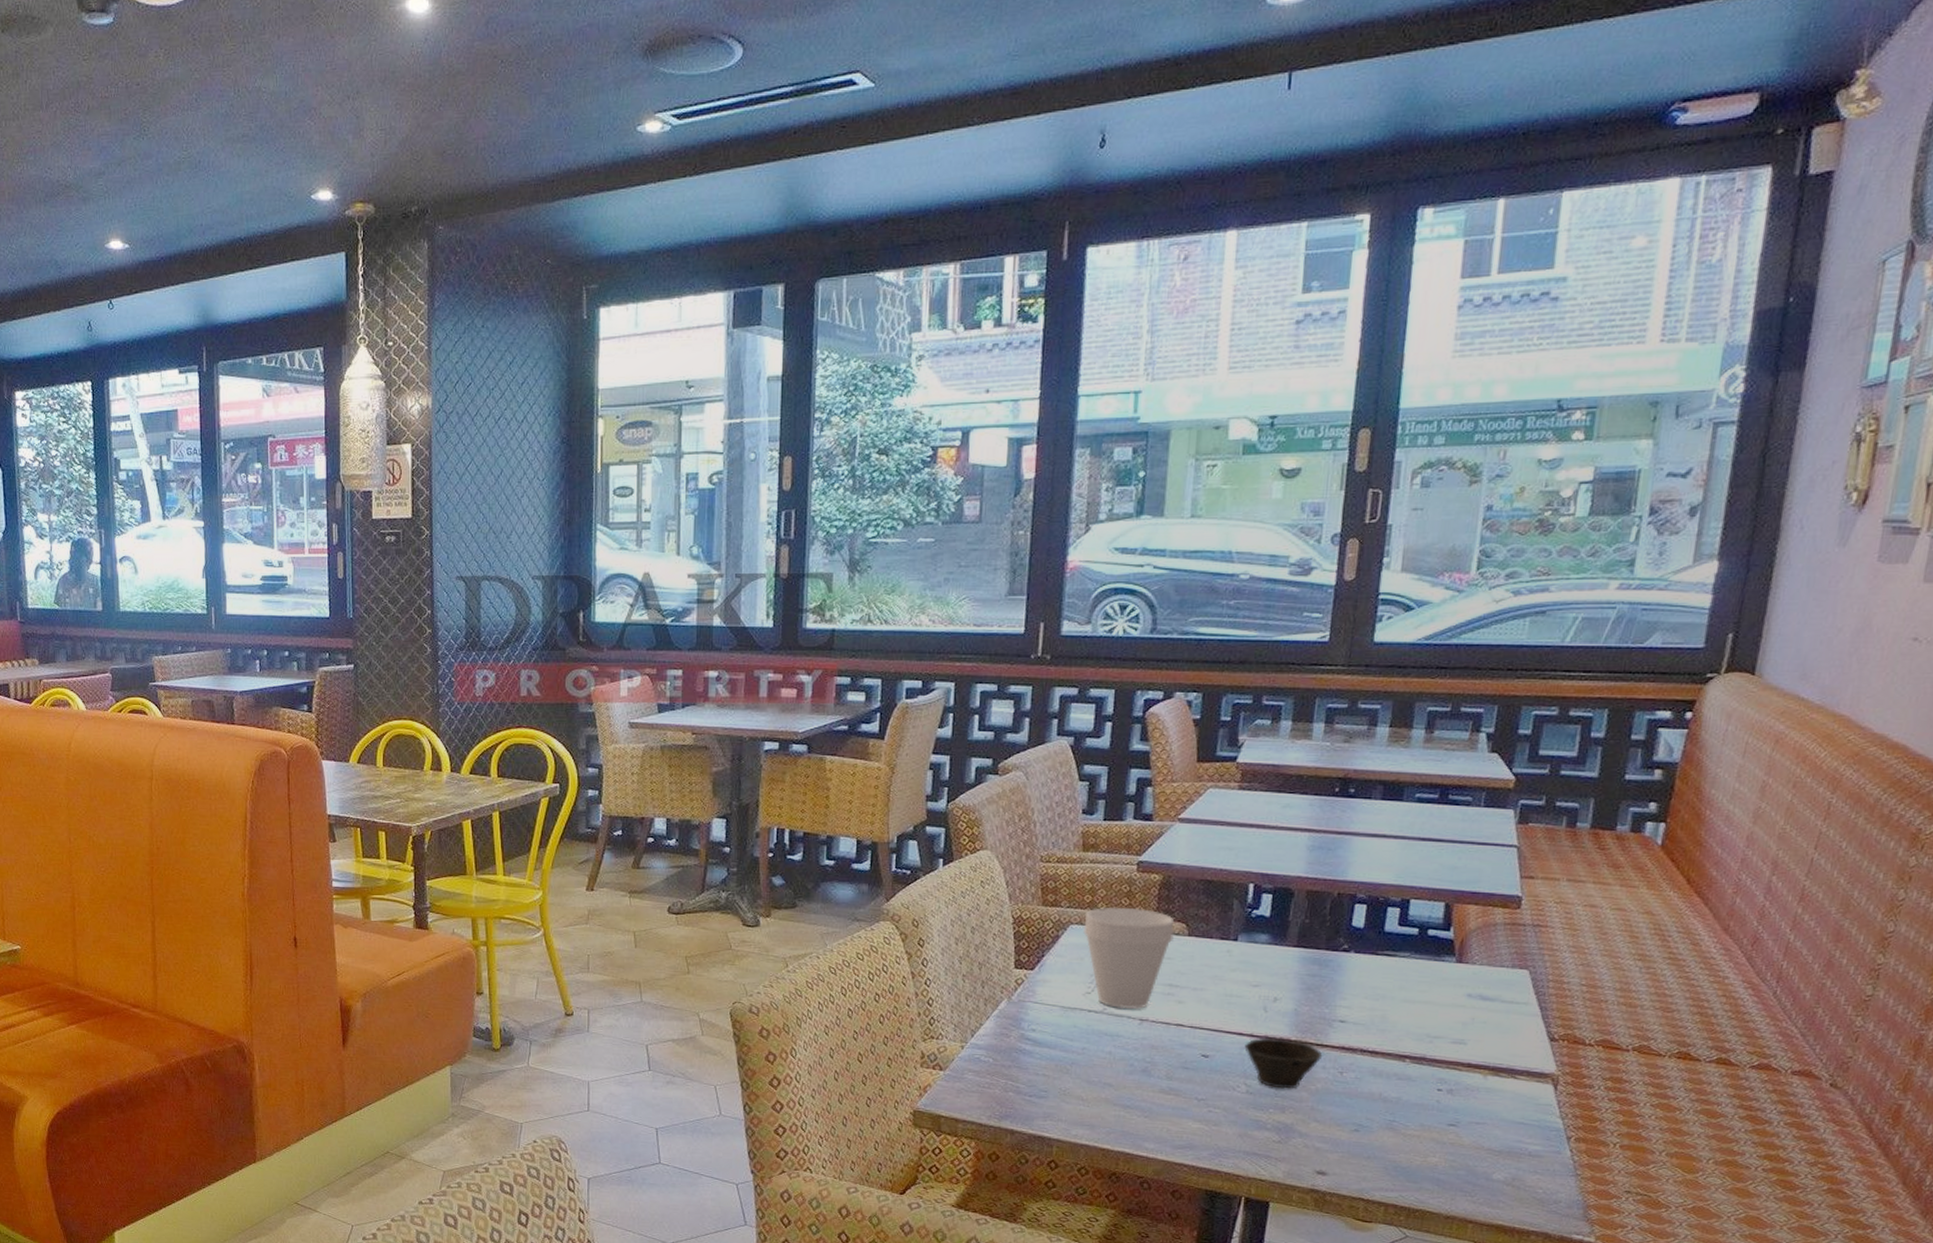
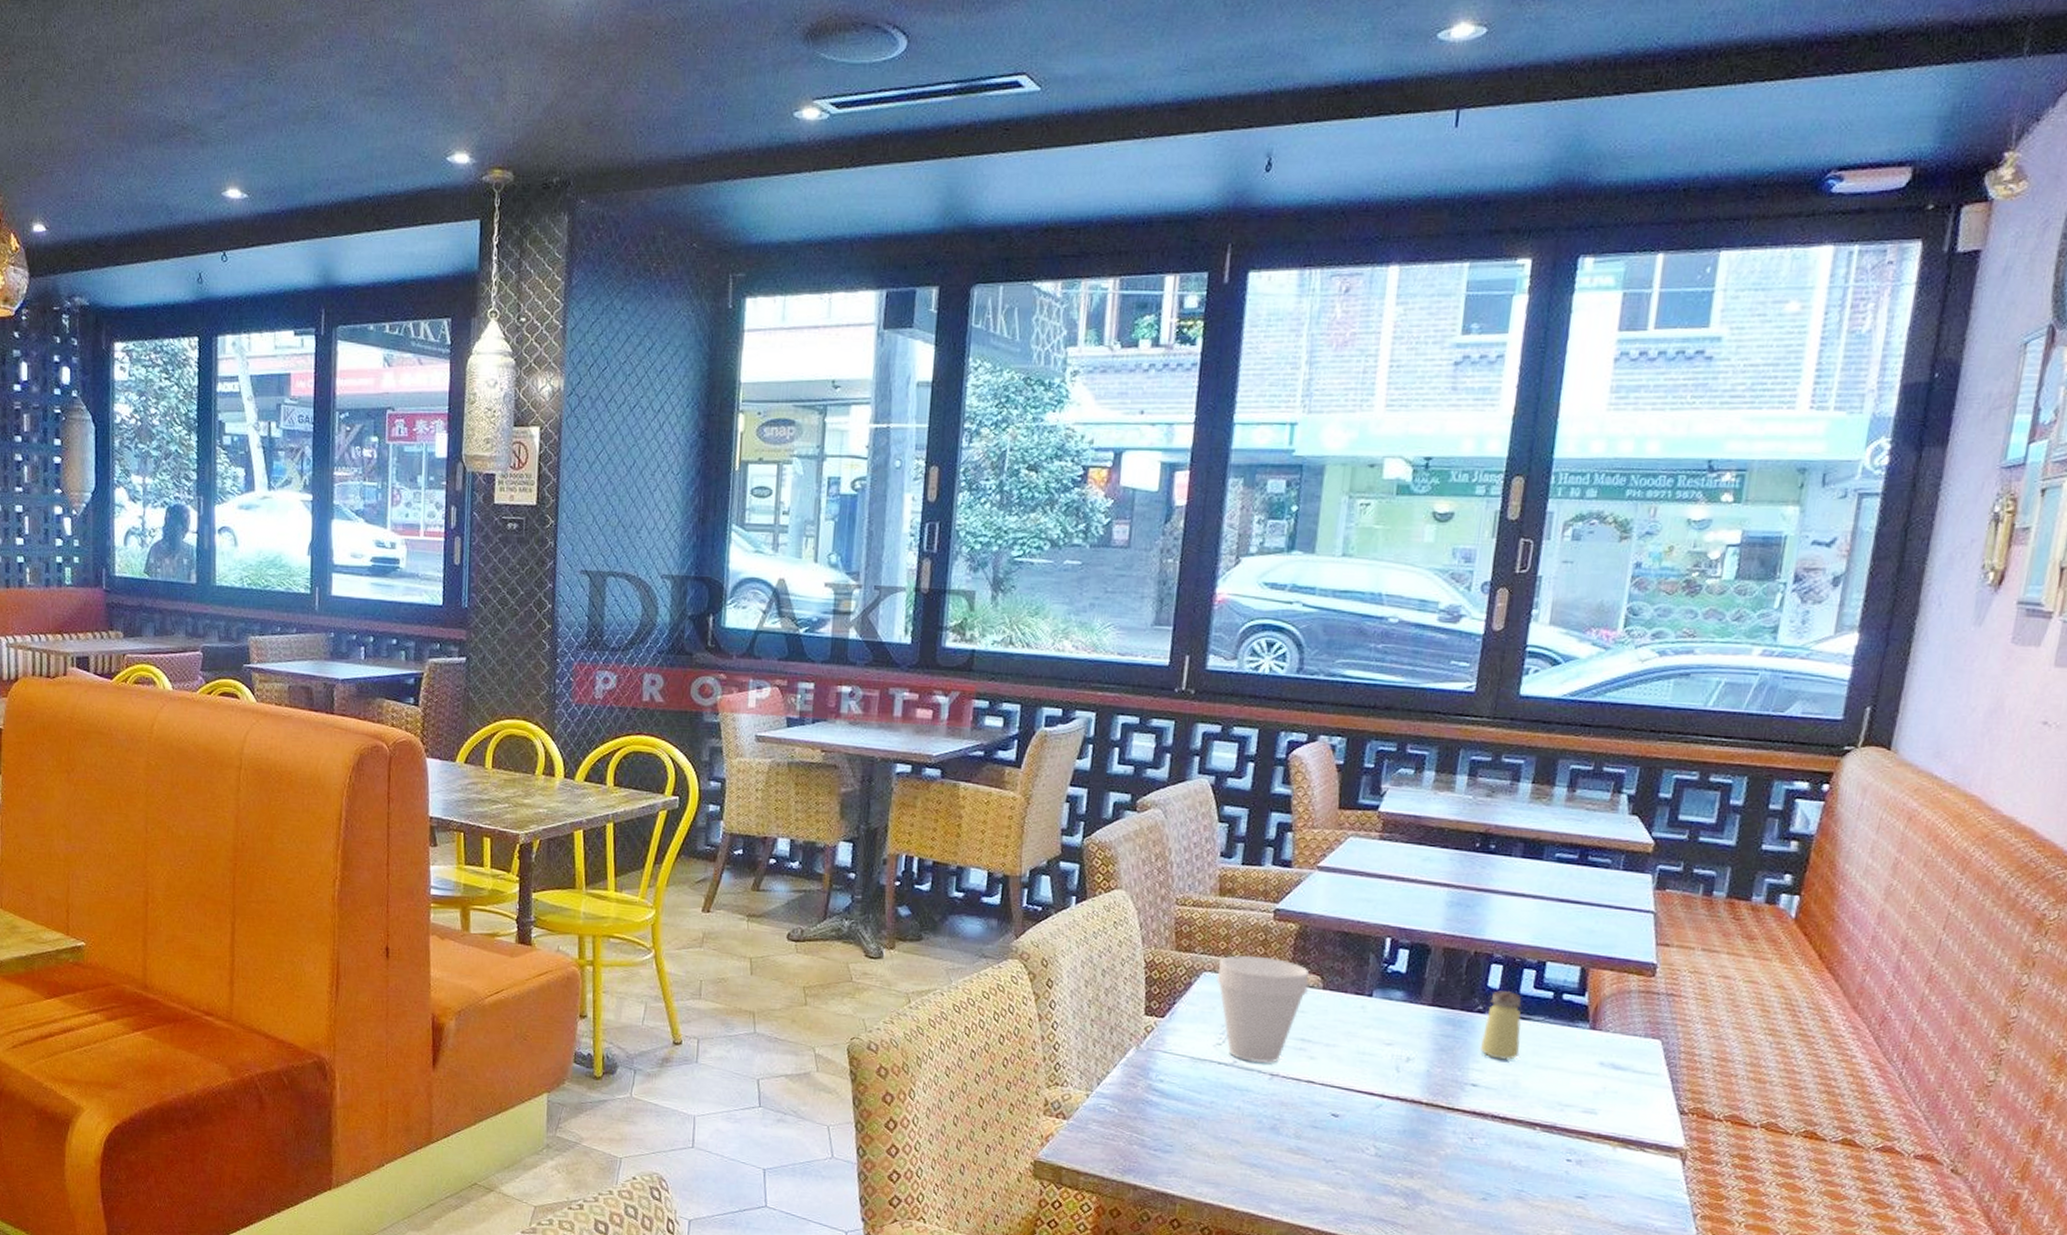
cup: present [1244,1037,1323,1089] -> none [1375,1098,1454,1154]
saltshaker: none [1346,929,1388,996] -> present [1479,990,1523,1060]

